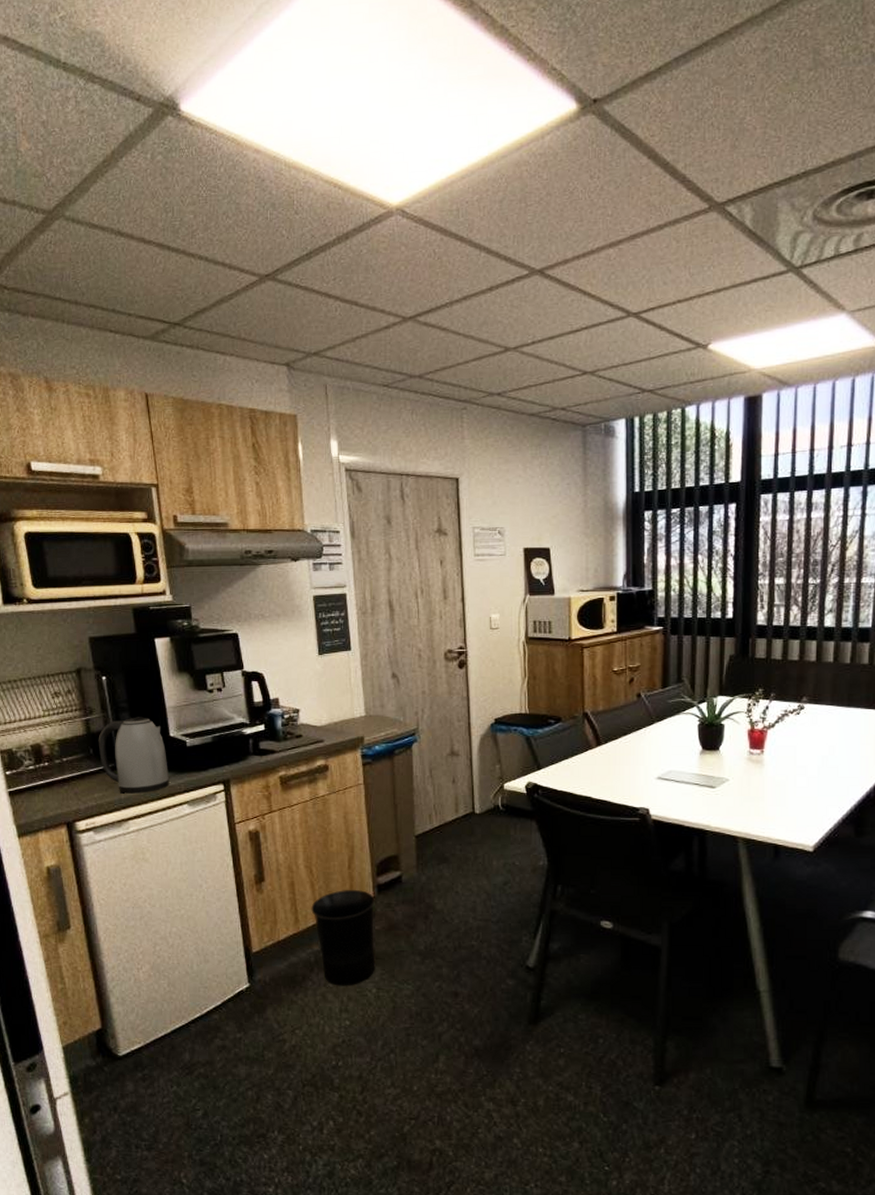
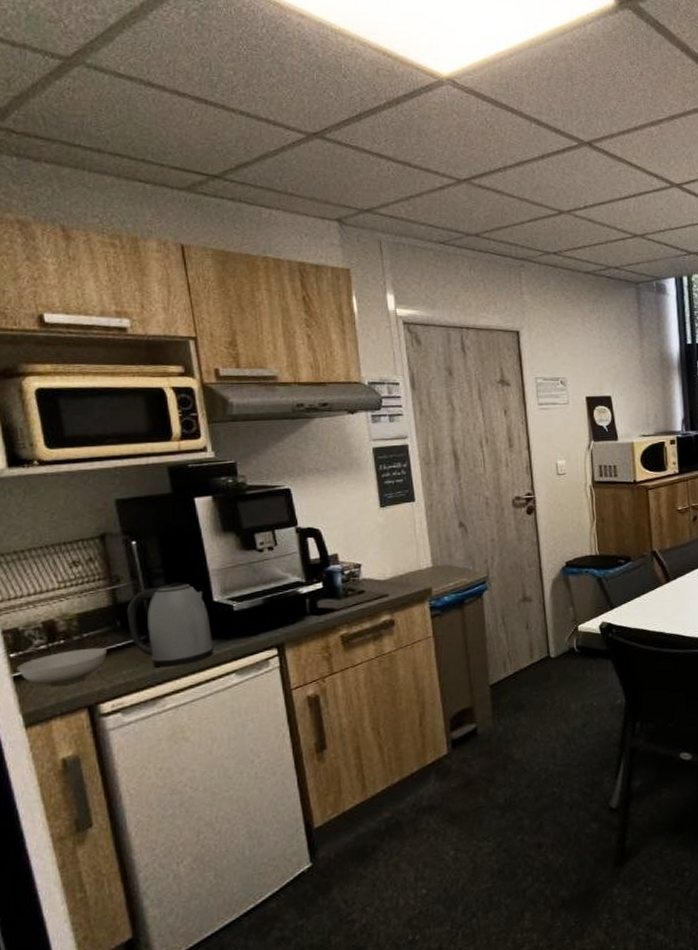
bowl: none [11,771,83,803] -> present [16,647,108,686]
waste bin: present [311,890,376,985] -> none [380,747,453,852]

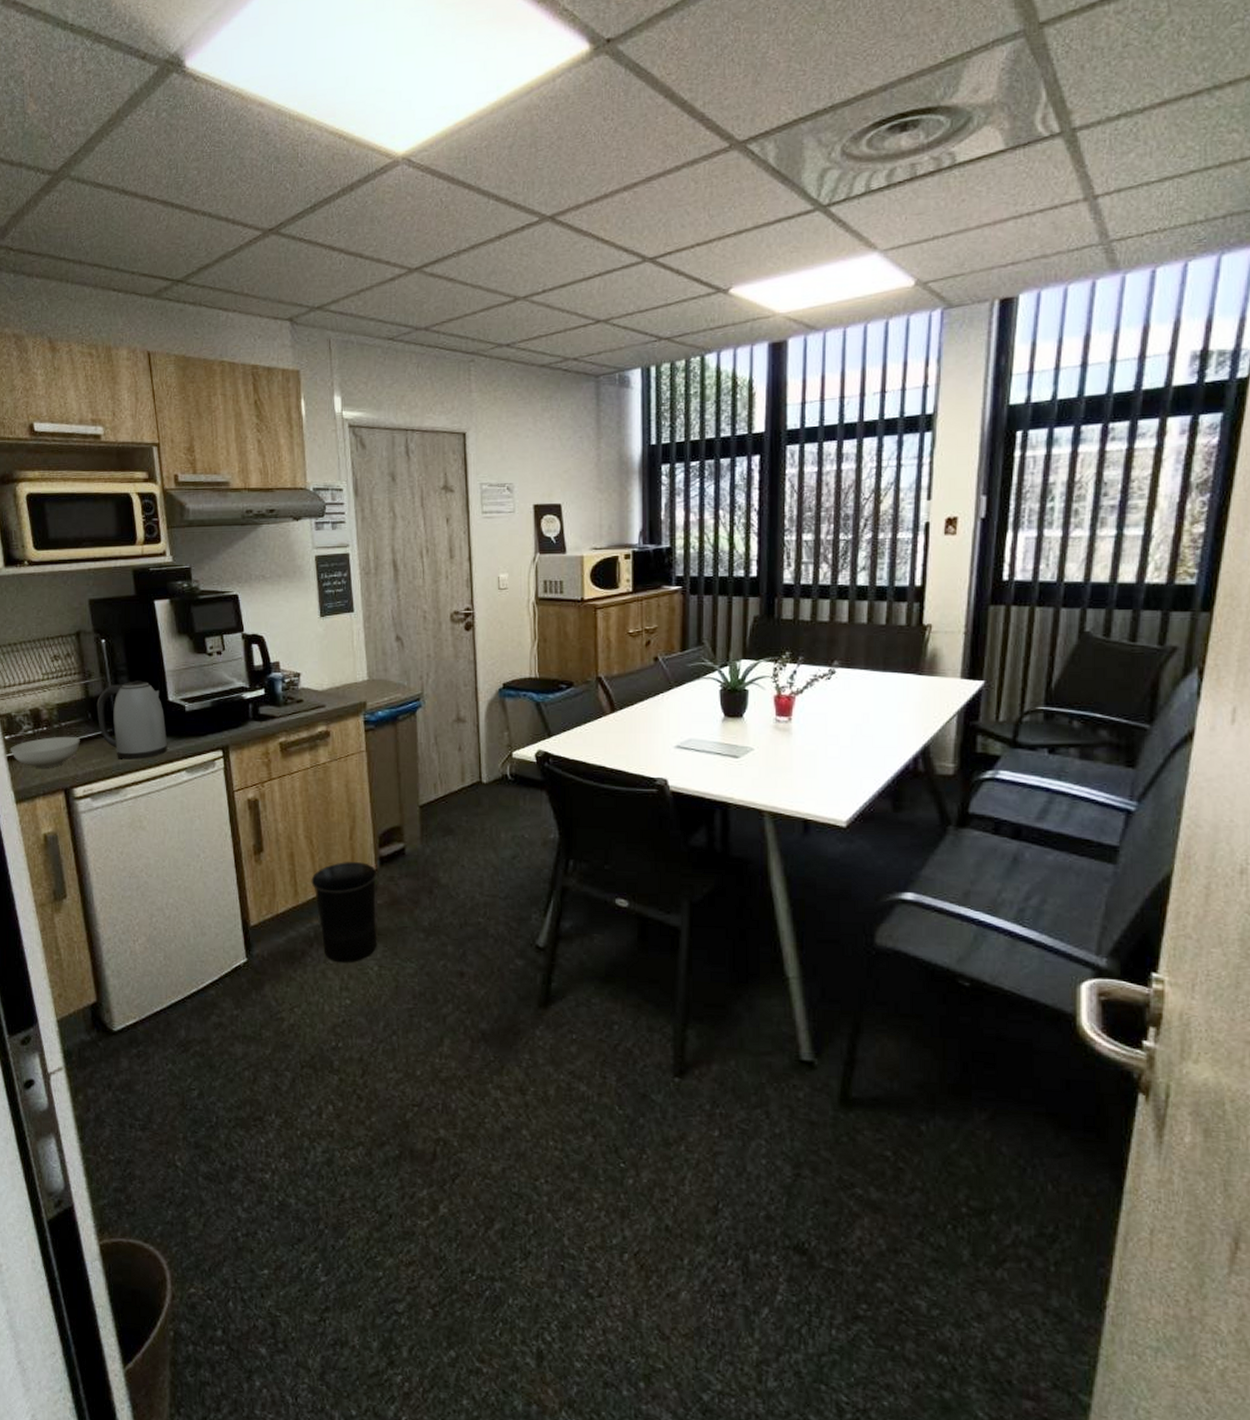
waste bin: none [380,747,453,852] -> present [311,862,377,962]

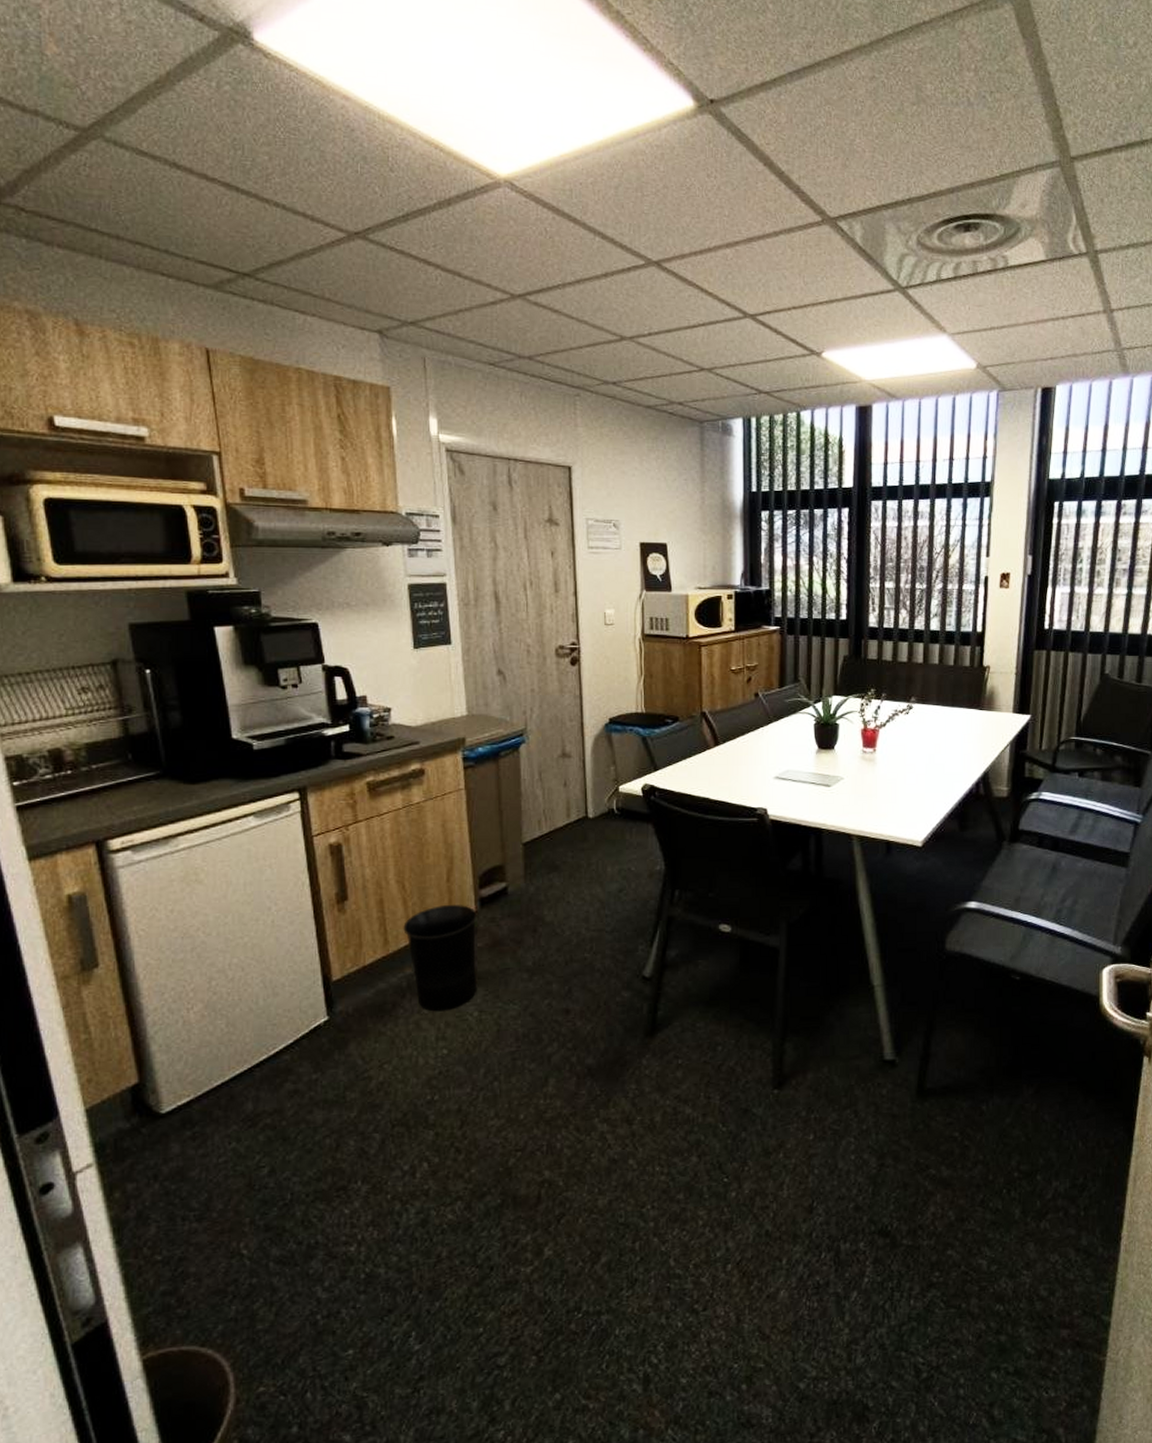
bowl: present [10,736,81,768] -> none [20,780,118,818]
kettle: present [96,680,168,760] -> none [139,716,231,805]

